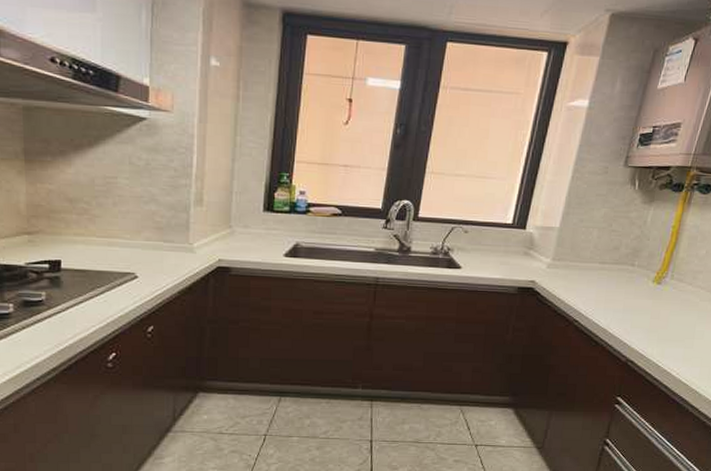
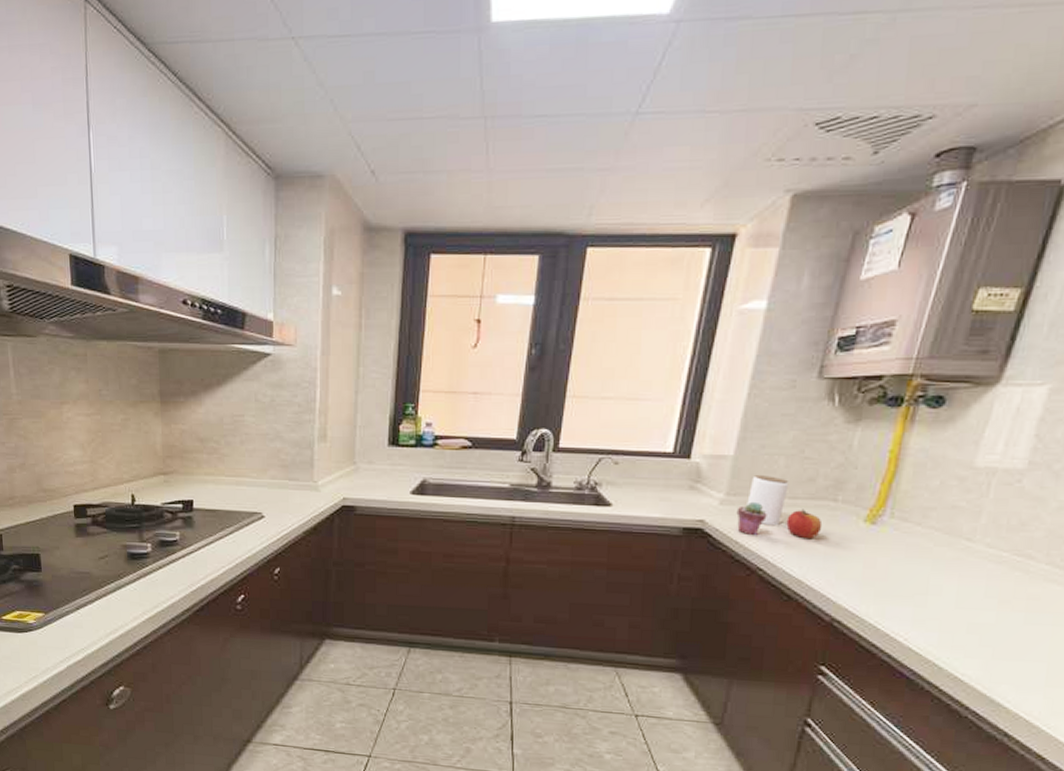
potted succulent: none [560,265,583,294] -> present [736,501,767,536]
jar: none [568,244,600,286] -> present [747,475,789,526]
apple: none [596,272,623,296] -> present [786,509,823,539]

